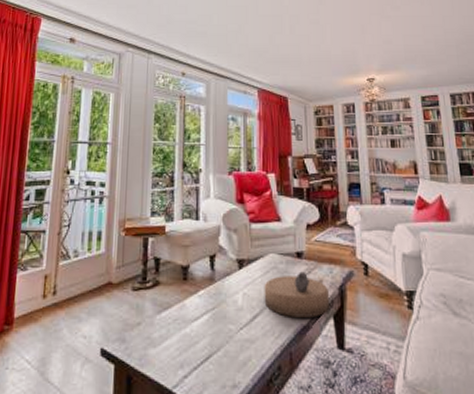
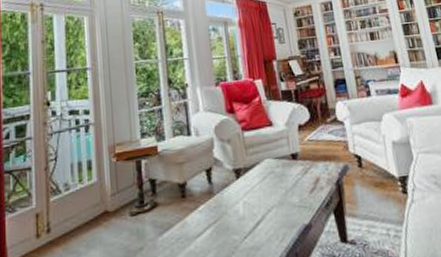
decorative bowl: present [264,271,331,318] -> none [263,172,330,219]

